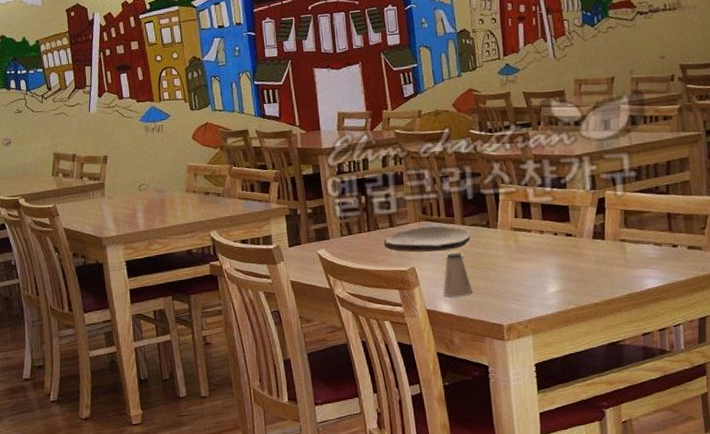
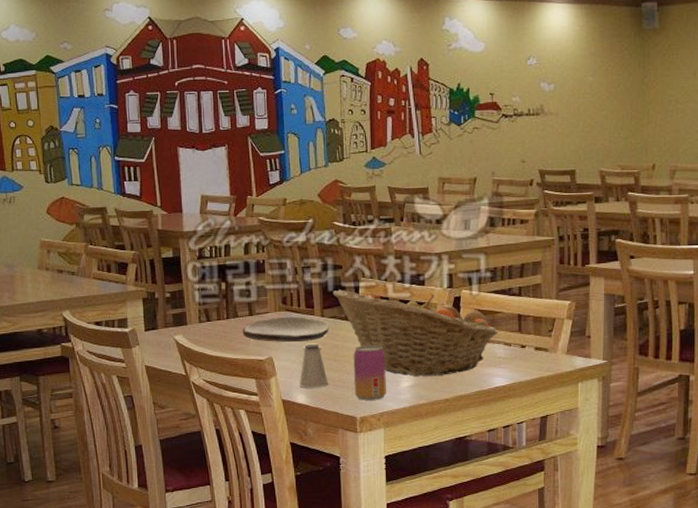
fruit basket: none [472,196,647,281] -> present [333,289,499,376]
beverage can: none [496,251,533,308] -> present [353,345,386,401]

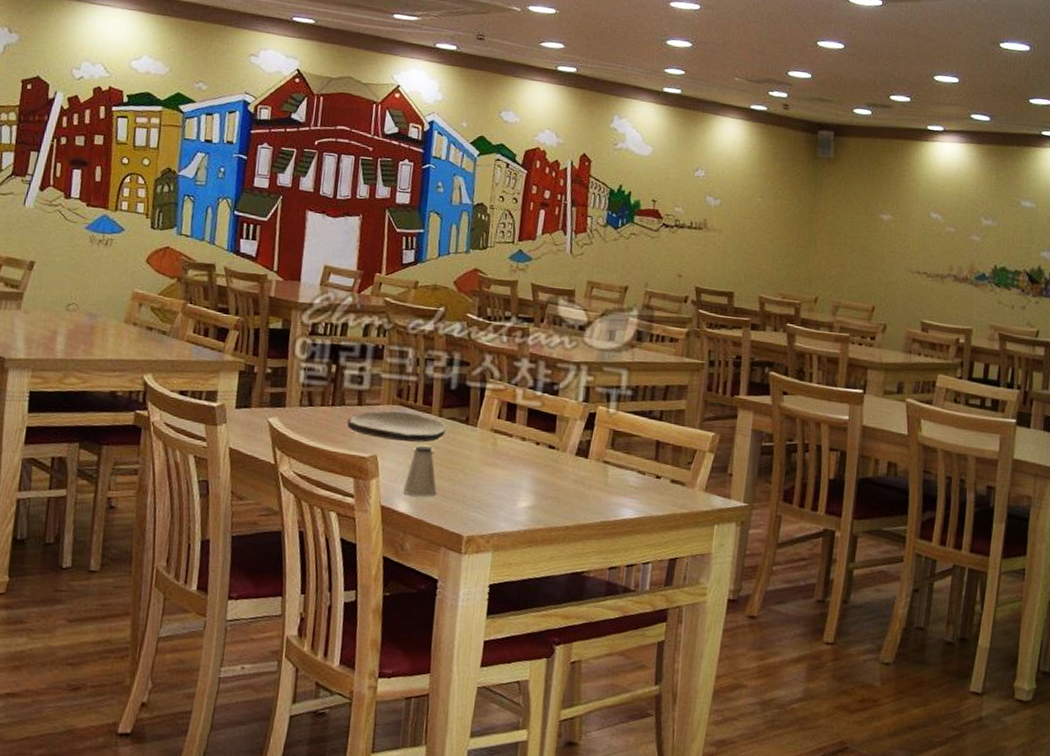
fruit basket: present [333,289,499,376] -> none [455,388,633,500]
beverage can: present [353,345,386,401] -> none [465,454,505,519]

